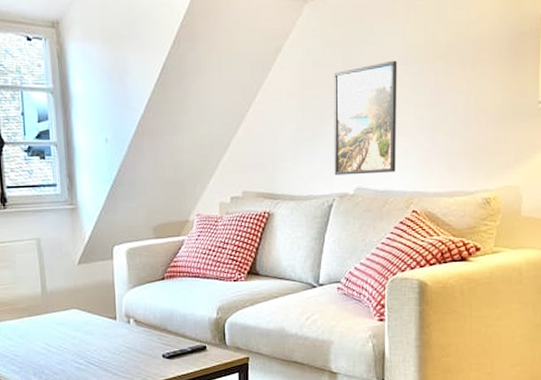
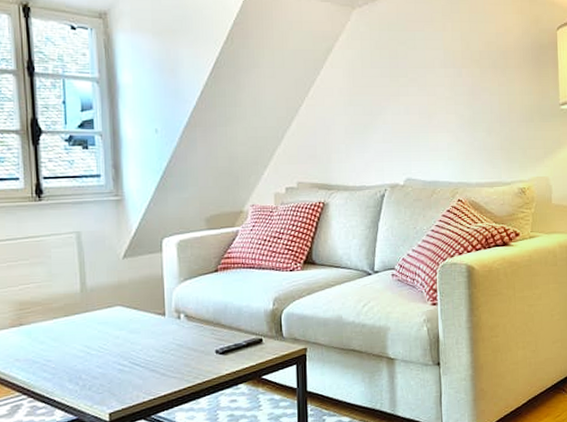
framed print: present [334,60,397,175] -> none [381,64,441,167]

